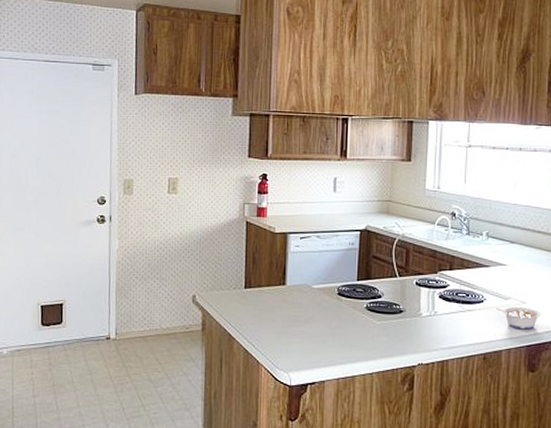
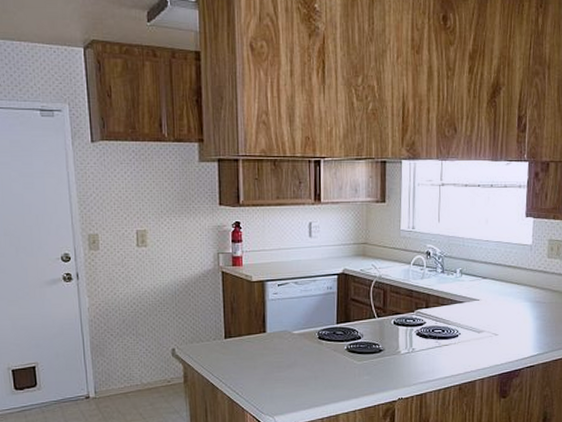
legume: present [496,306,541,330] -> none [470,338,512,360]

